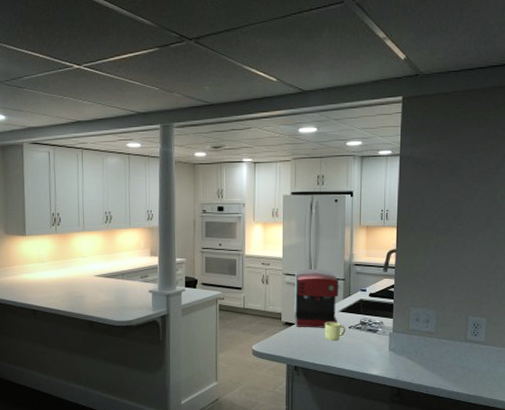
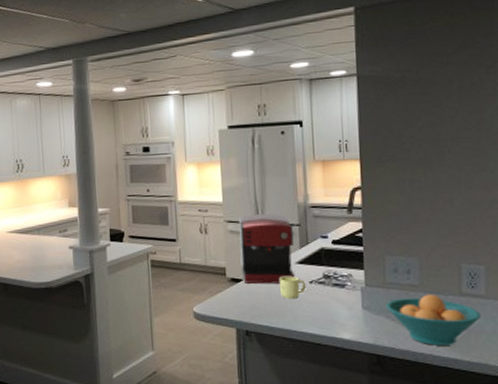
fruit bowl: none [408,340,480,381] -> present [386,294,481,346]

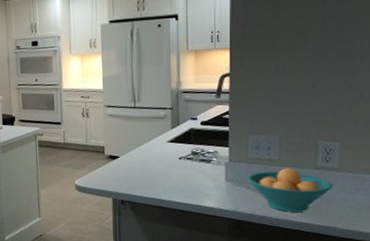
coffee maker: present [239,213,295,284] -> none [117,98,167,161]
mug: present [279,277,306,300] -> none [151,154,176,173]

